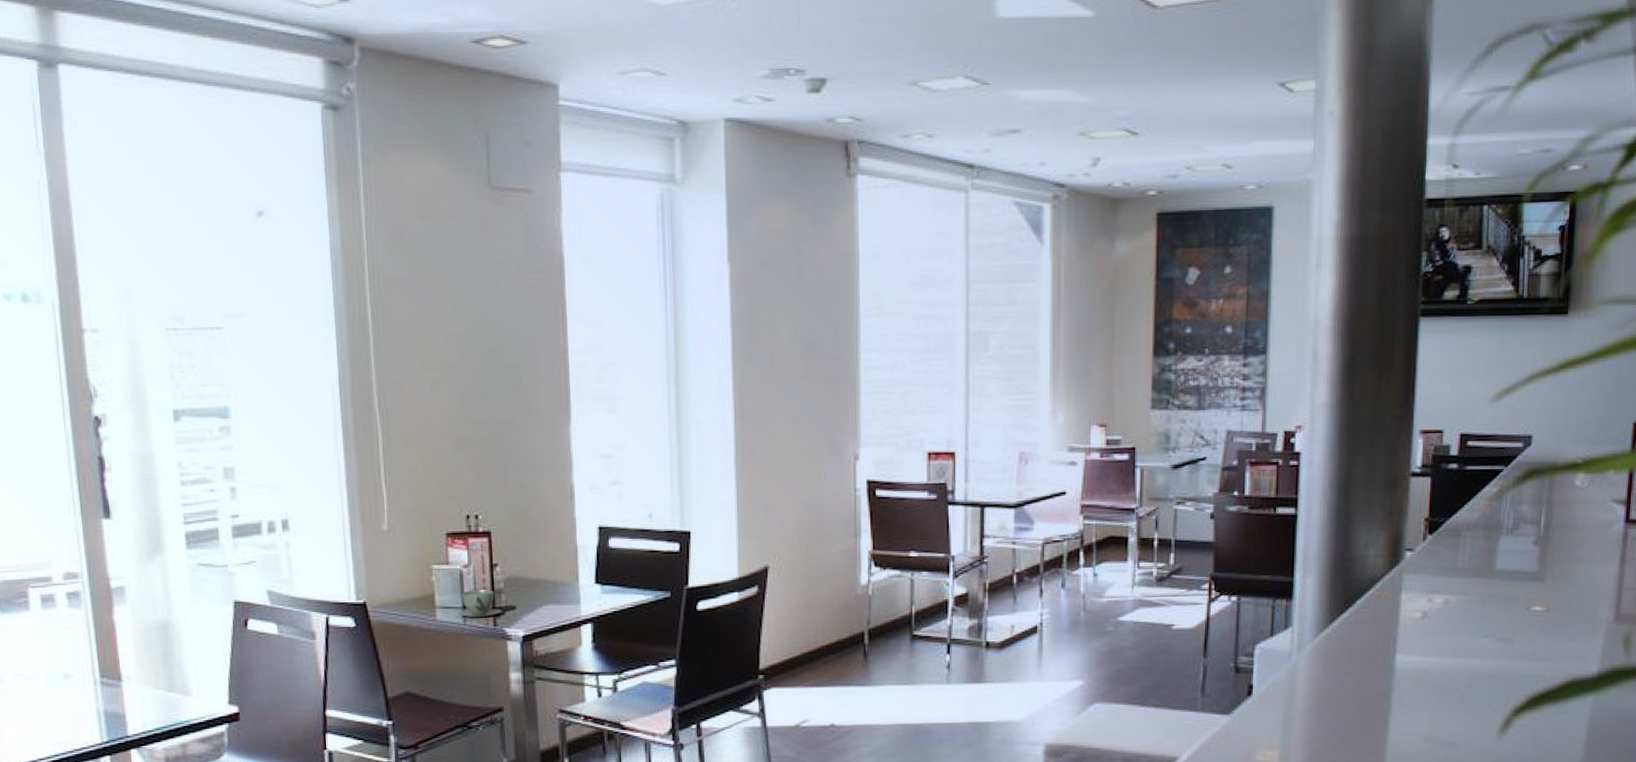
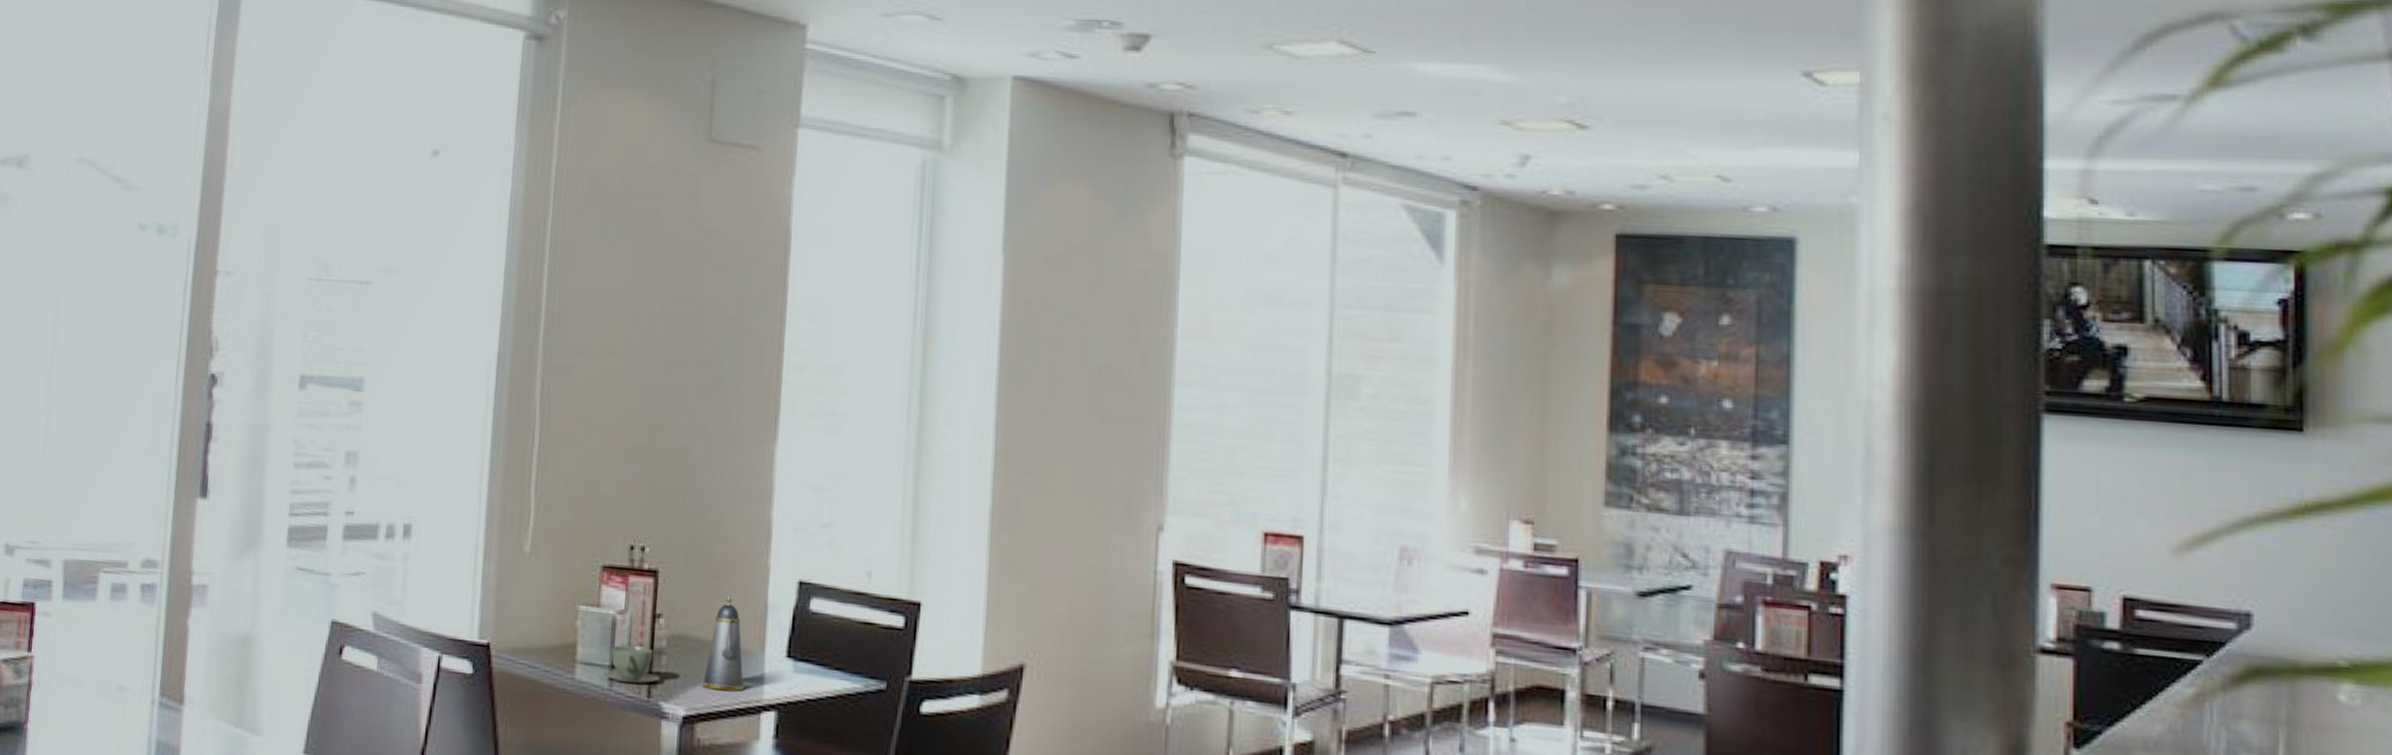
coffee pot: none [534,543,567,614] -> present [701,595,745,692]

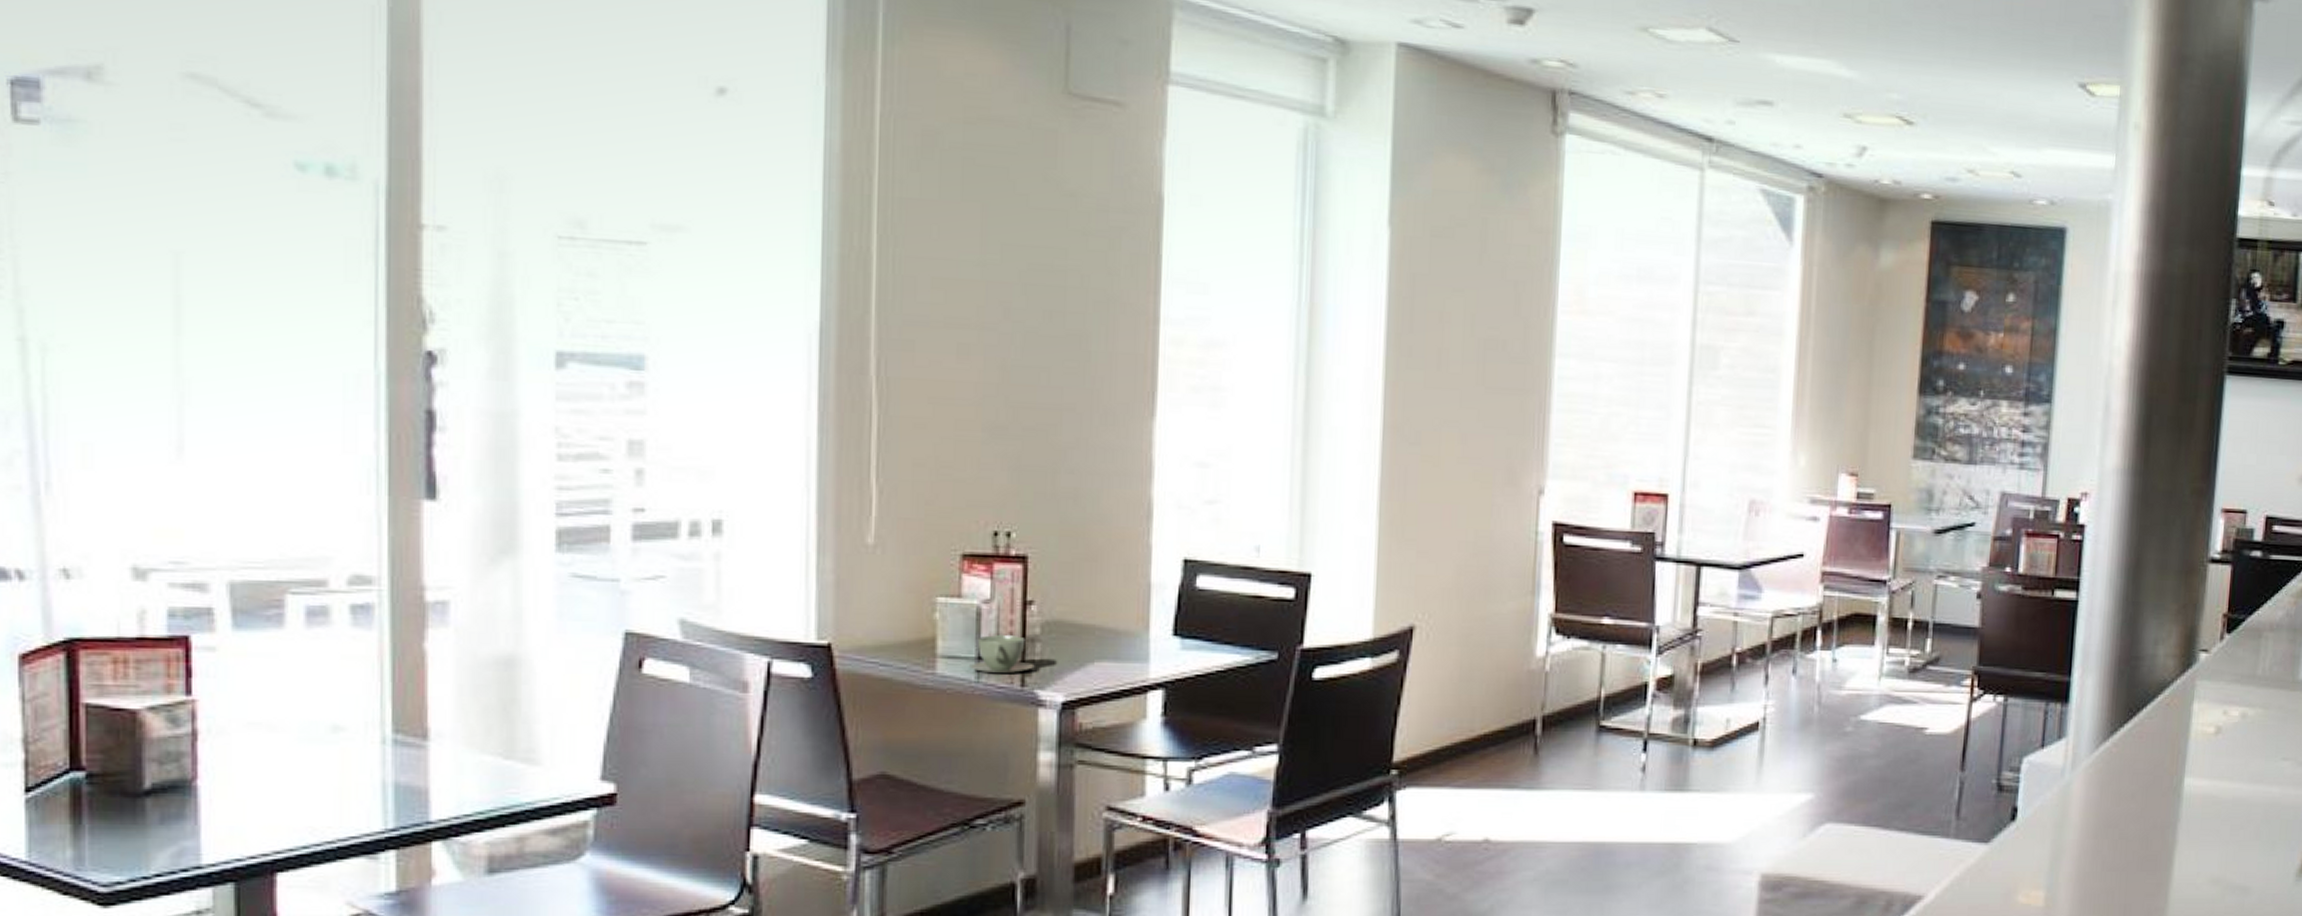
coffee pot: present [701,595,745,692] -> none [1081,577,1129,674]

